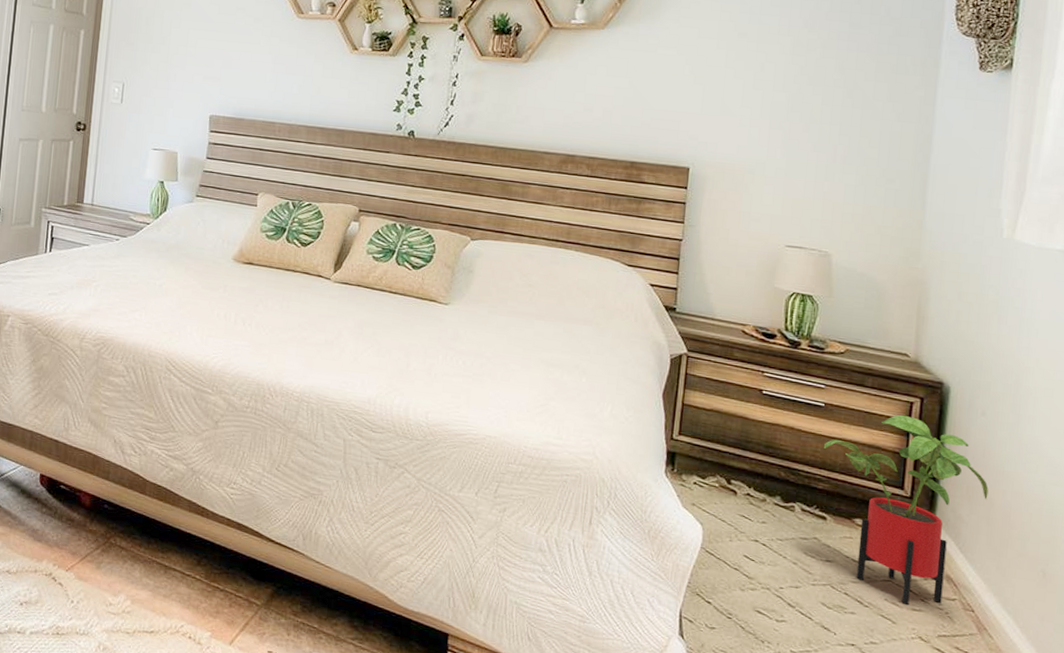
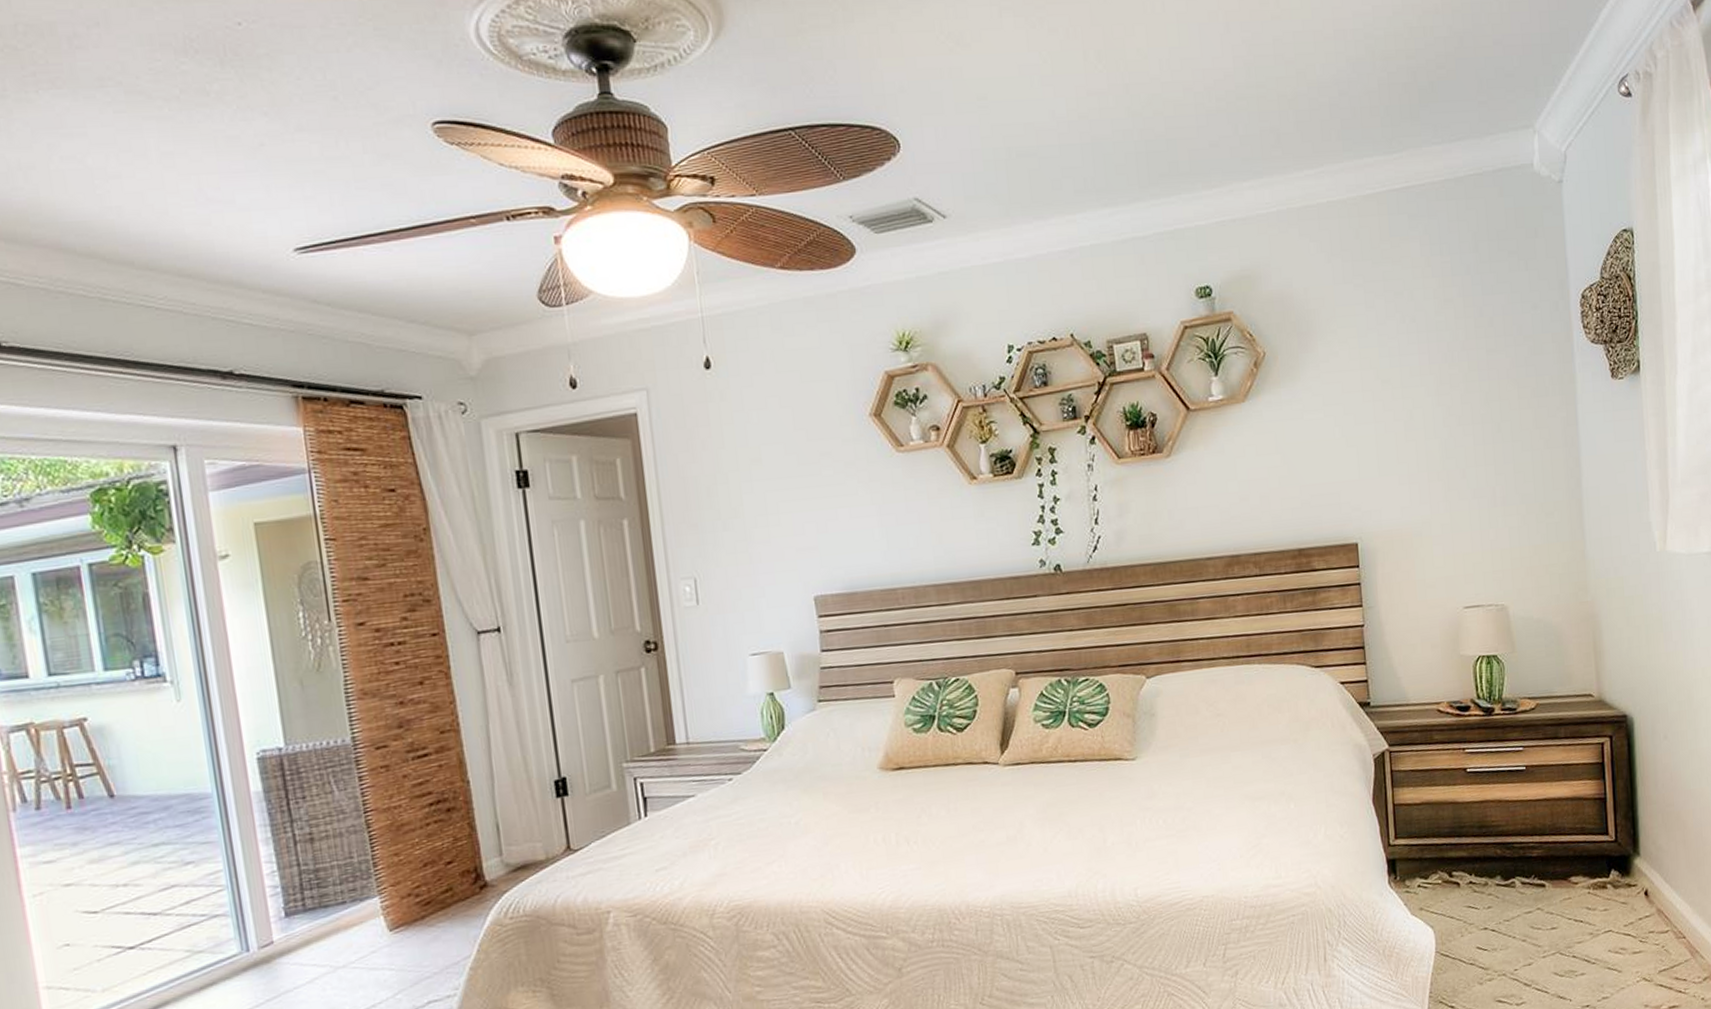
house plant: present [823,414,989,605] -> none [1531,758,1681,950]

